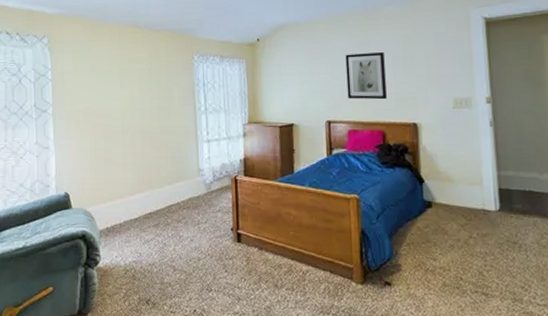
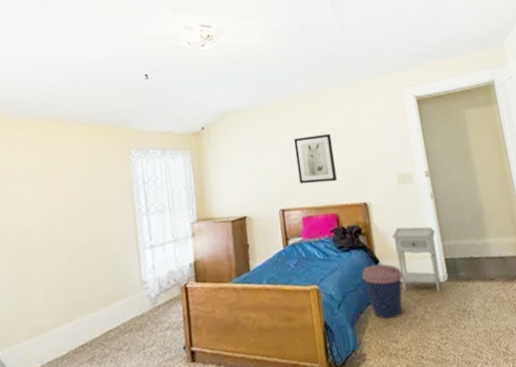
coffee cup: none [404,184,449,237] -> present [361,264,403,320]
nightstand: none [440,151,491,220] -> present [392,226,441,292]

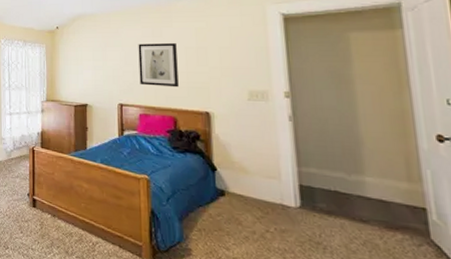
coffee cup: present [361,264,403,320] -> none [195,171,243,227]
nightstand: present [392,226,441,292] -> none [234,142,291,216]

